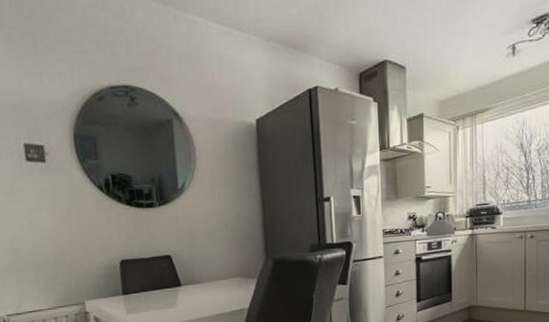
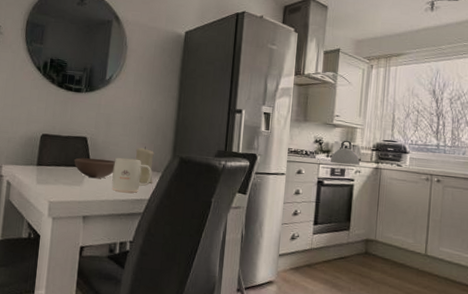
bowl: none [162,274,207,298] -> present [74,158,115,179]
mug: none [205,268,248,307] -> present [111,157,153,193]
candle: none [226,254,251,293] -> present [135,146,154,184]

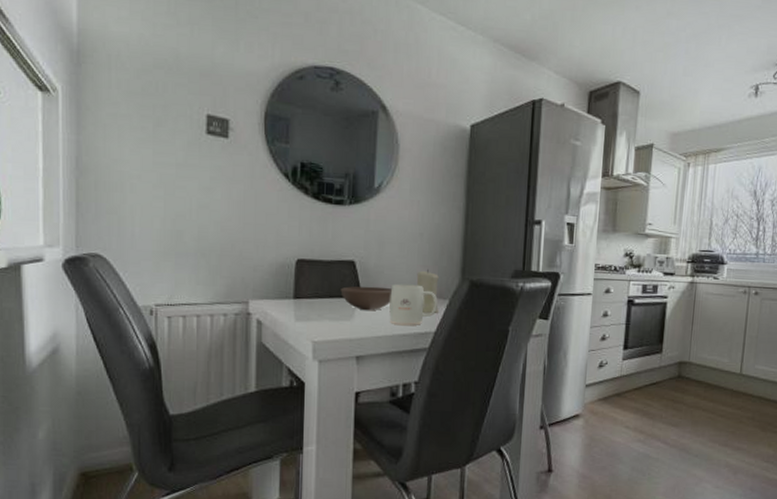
kettle: present [330,140,360,165] -> none [641,252,674,280]

